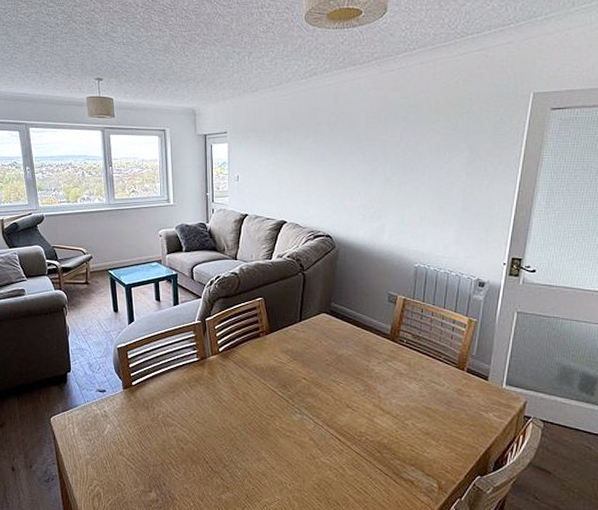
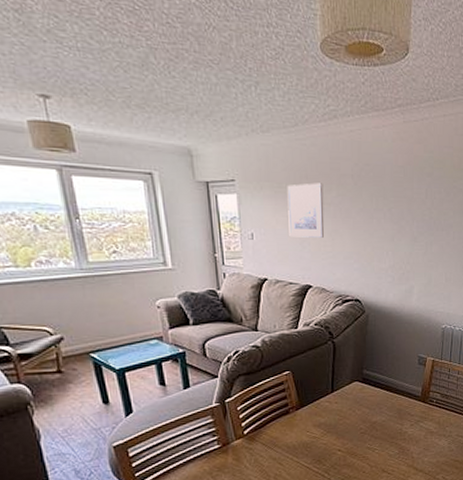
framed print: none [269,131,302,179] -> present [287,183,325,238]

